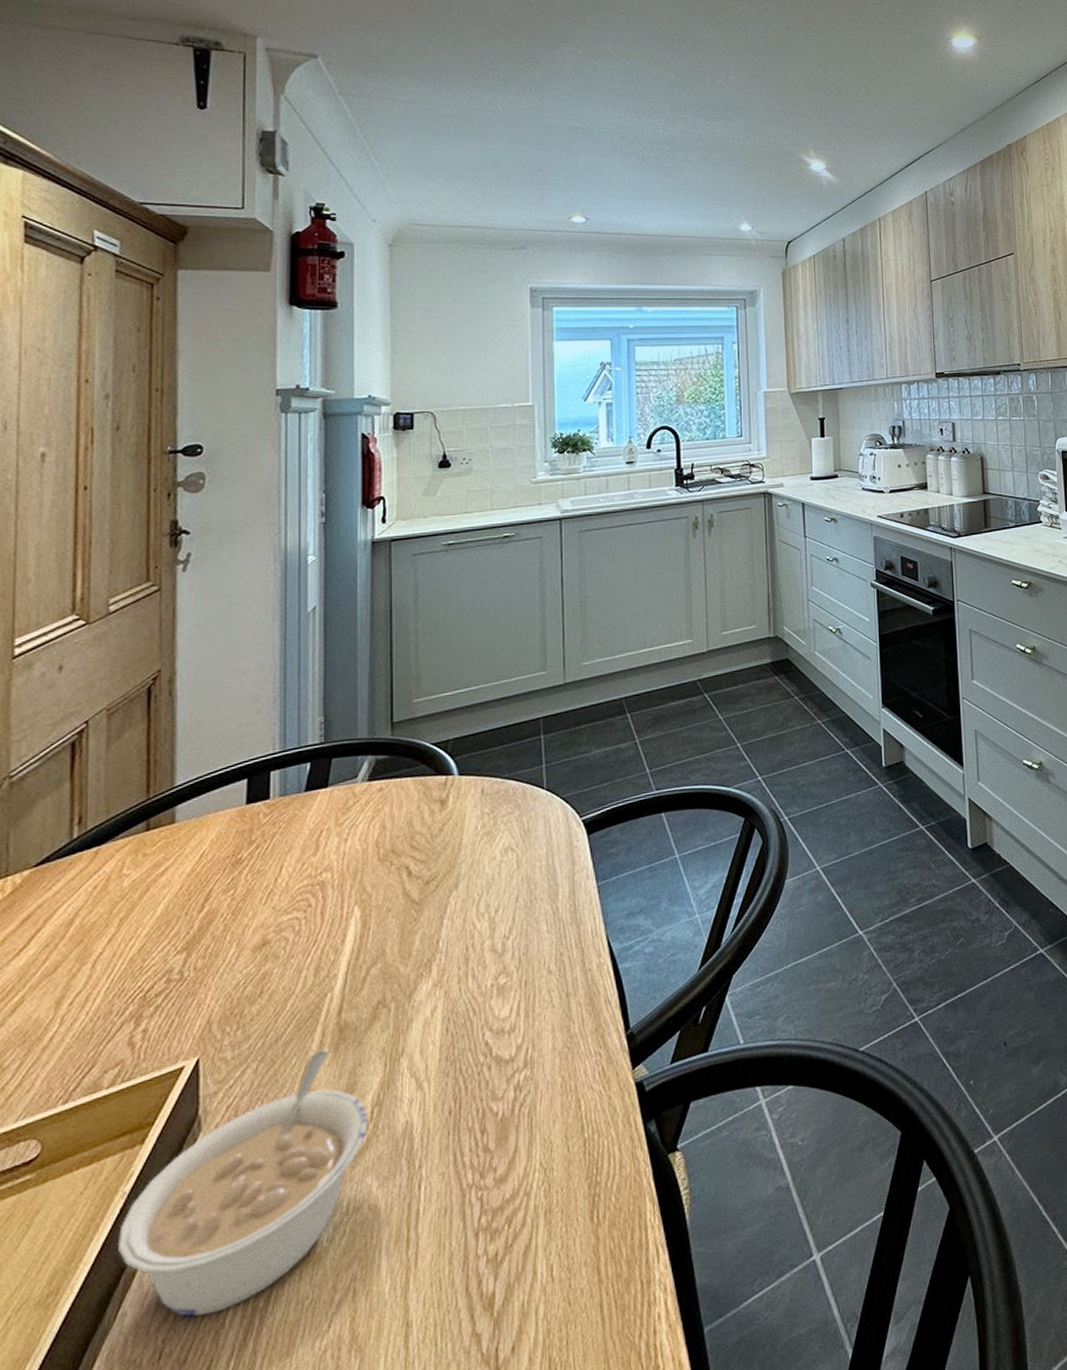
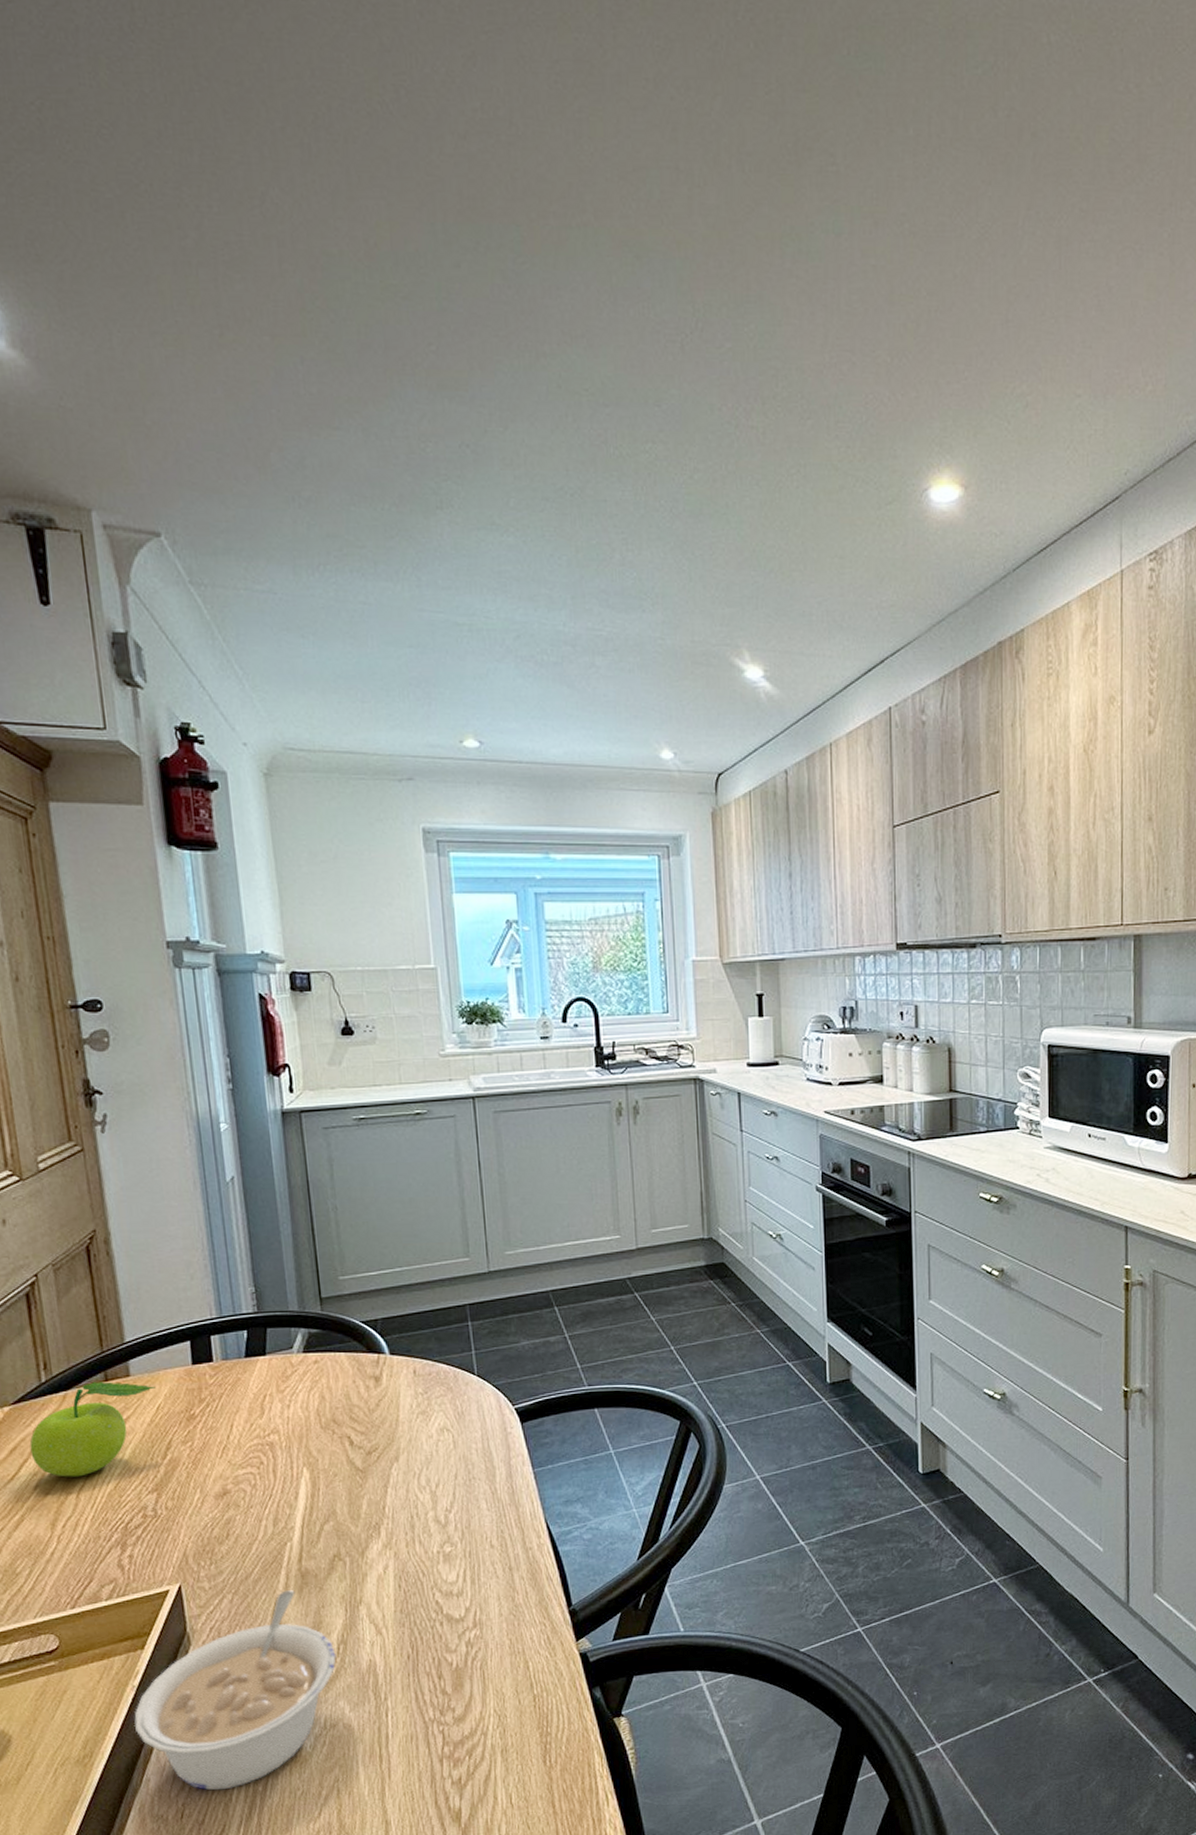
fruit: none [46,831,202,945] -> present [29,1382,156,1477]

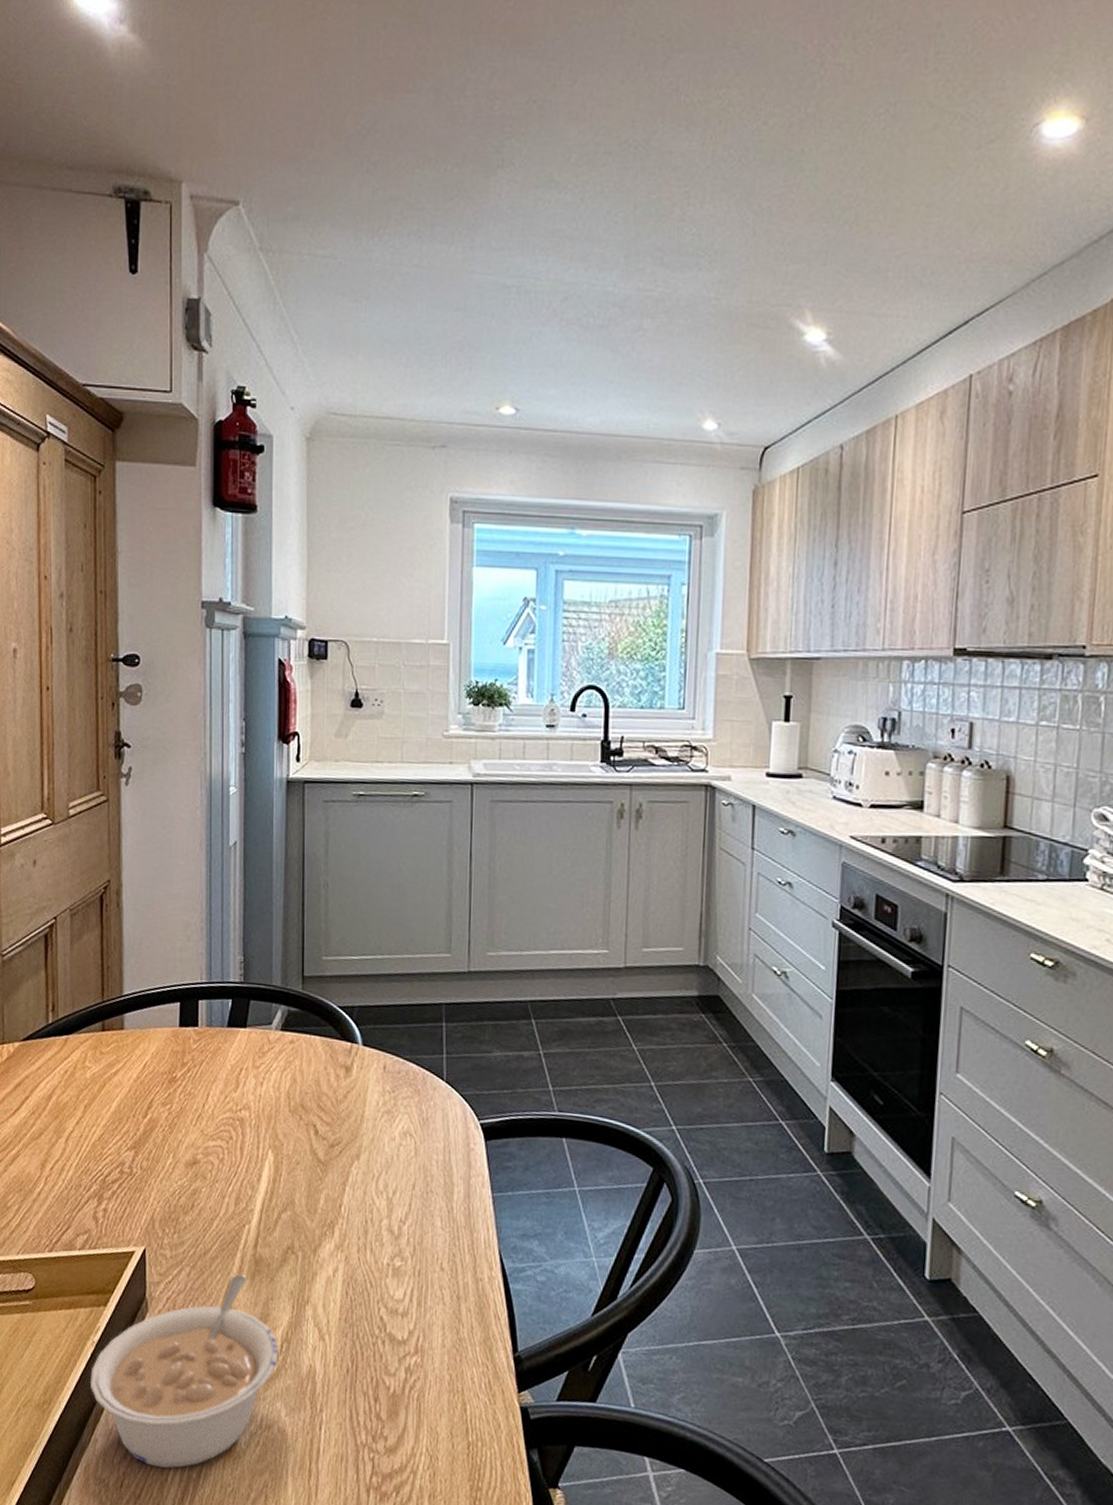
fruit: present [29,1382,156,1477] -> none [32,1030,145,1122]

